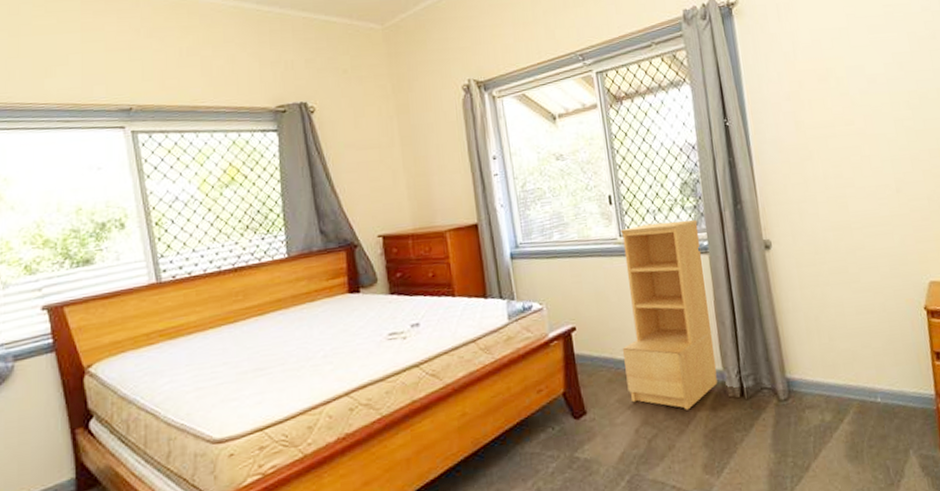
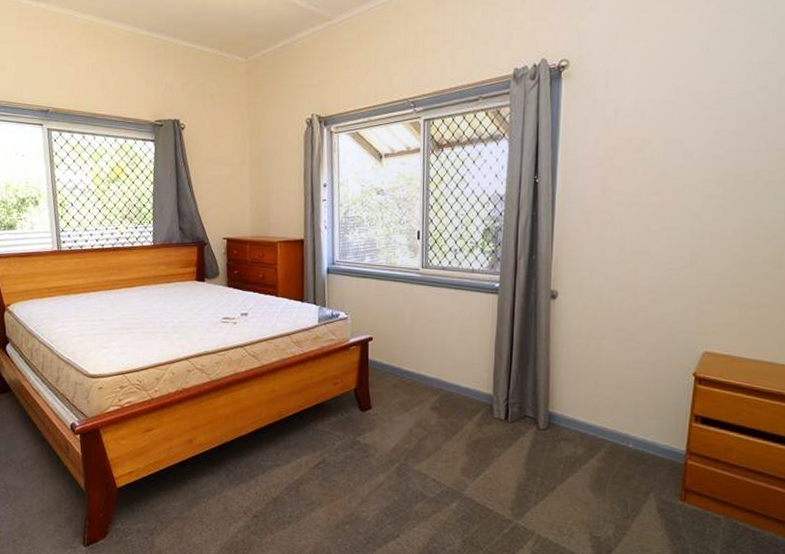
bookshelf: present [620,220,718,410] -> none [408,260,493,422]

